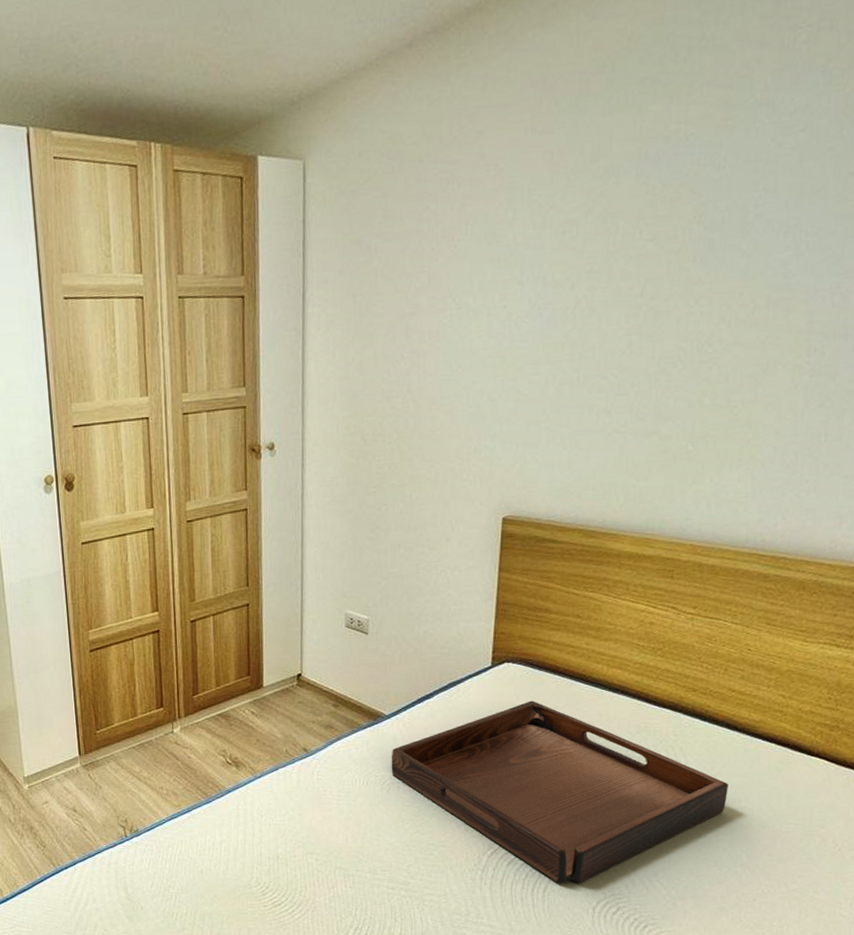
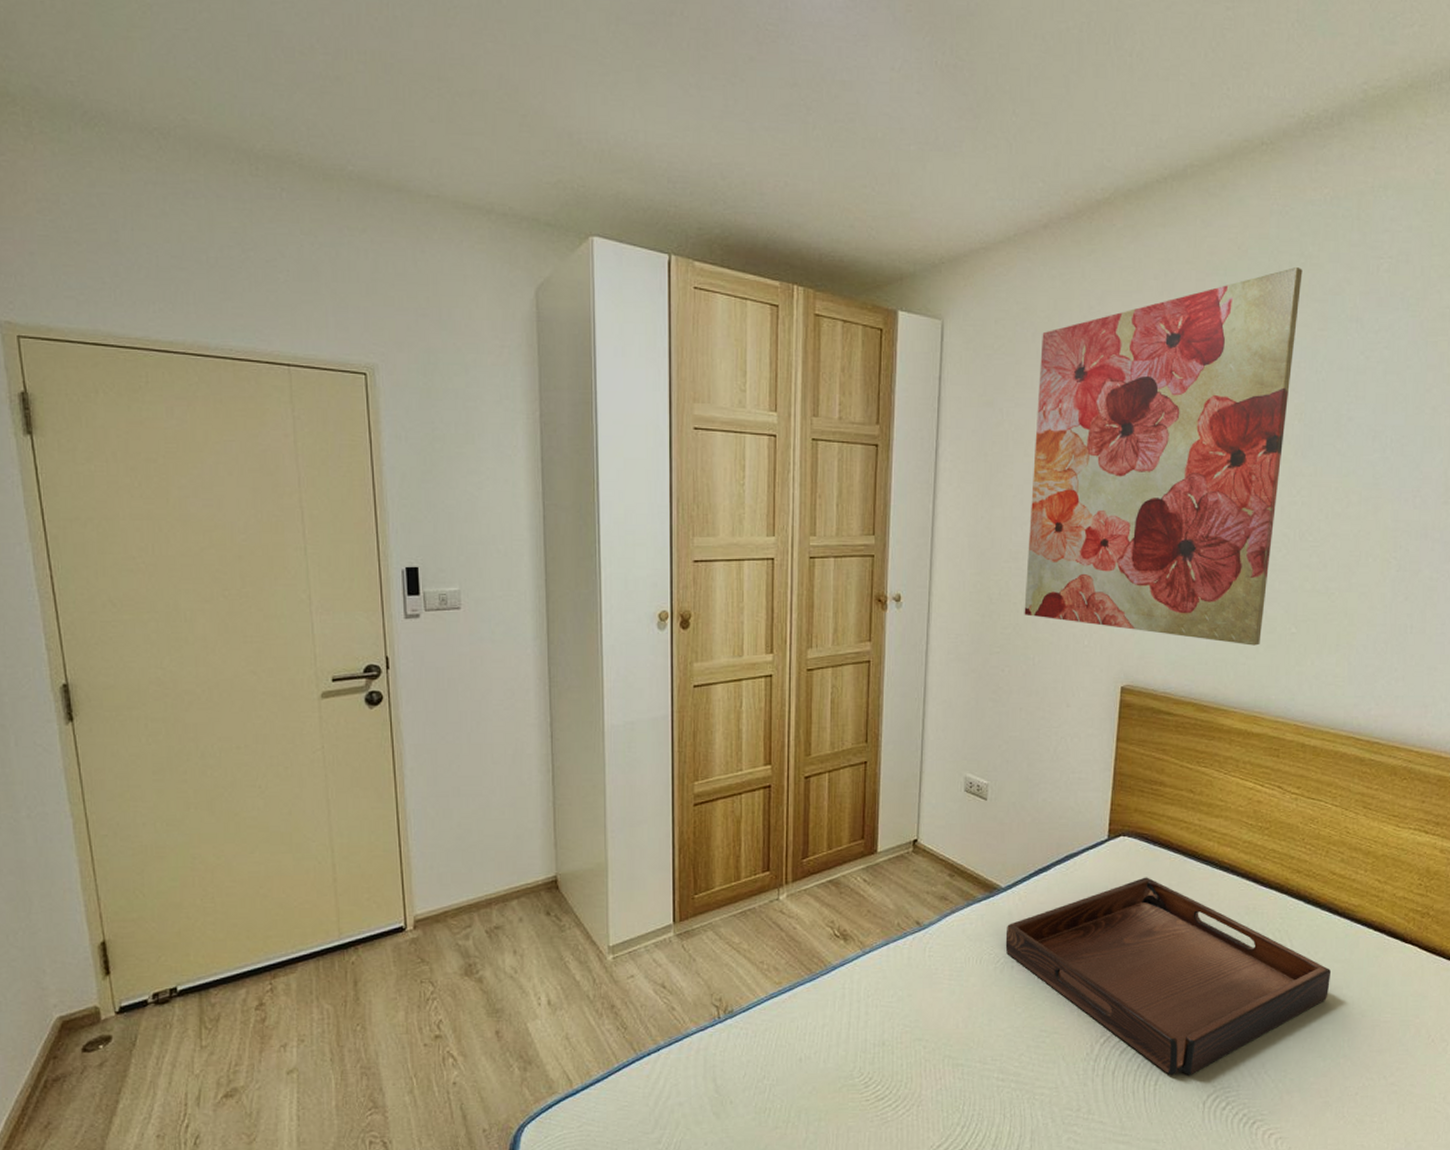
wall art: none [399,52,704,467] -> present [1024,267,1303,646]

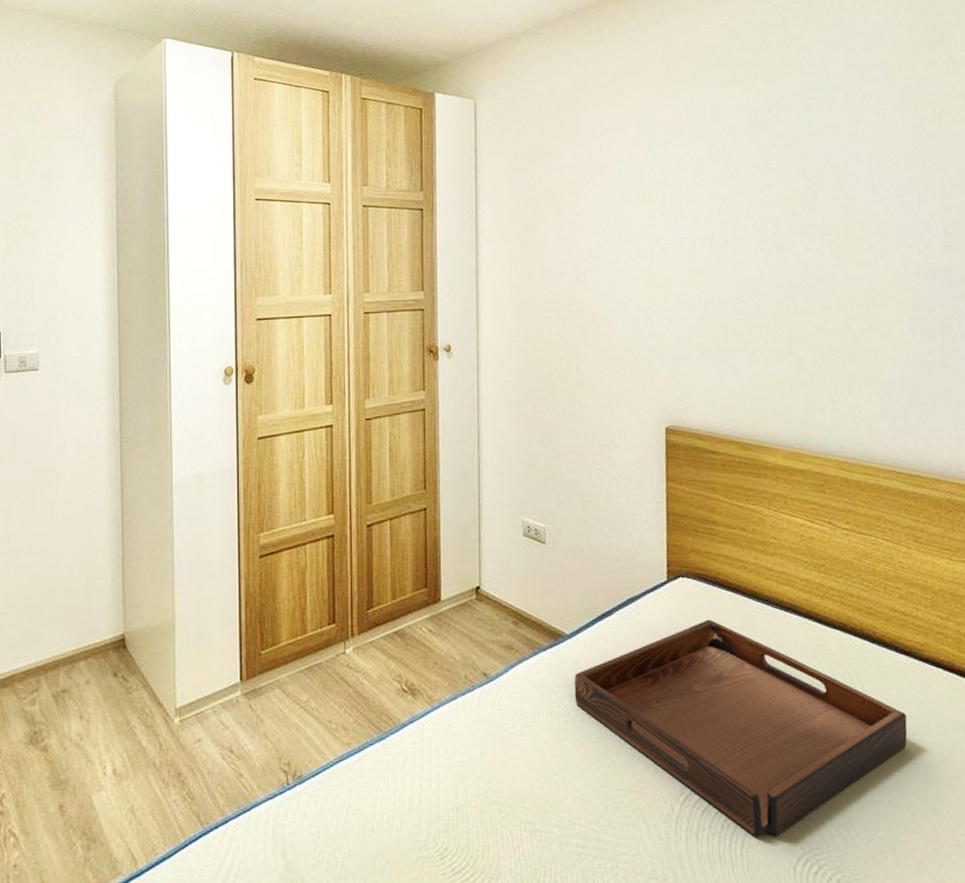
wall art: present [1024,267,1303,646] -> none [564,47,793,384]

